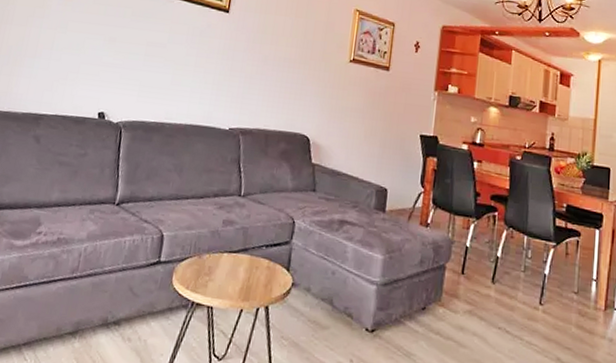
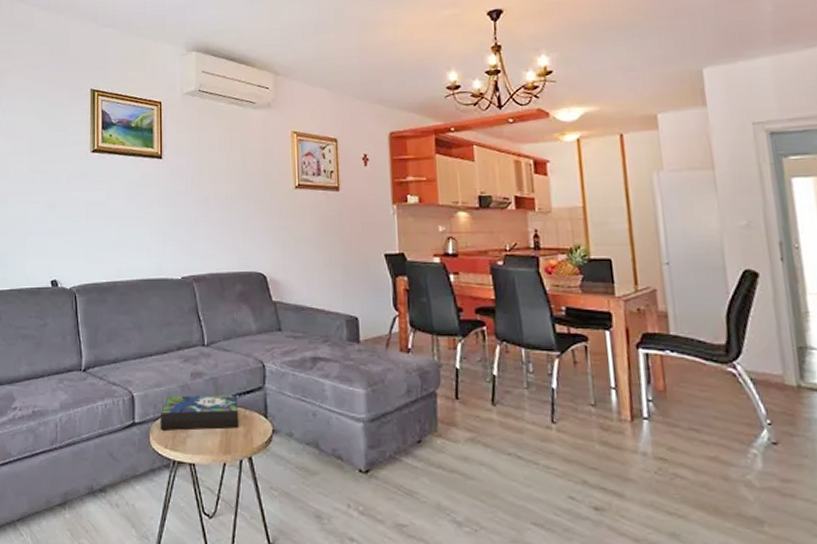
book: none [184,240,265,278] -> present [159,394,239,431]

